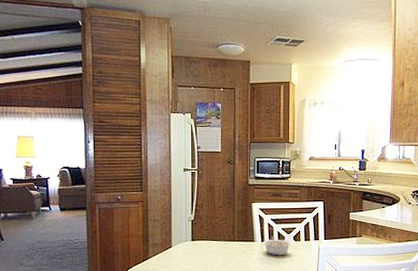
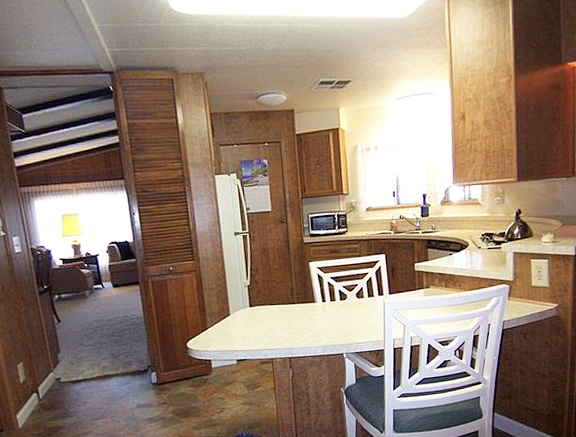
legume: present [262,236,292,256] -> none [323,294,355,316]

